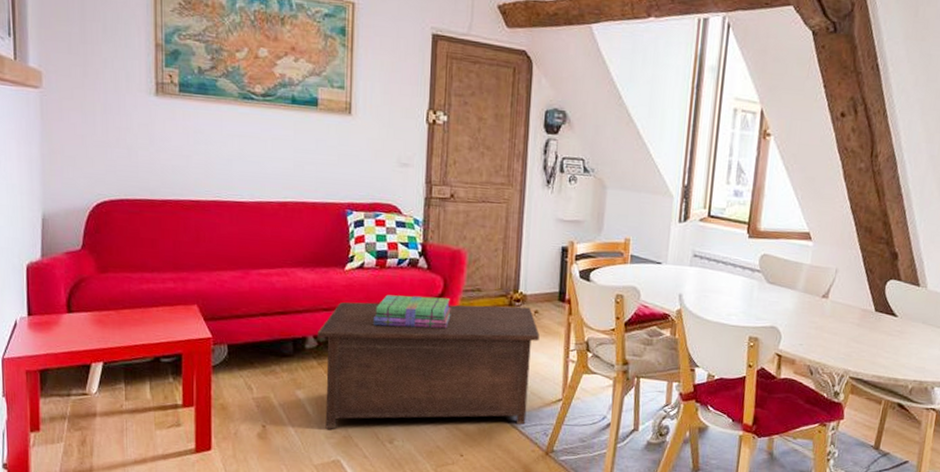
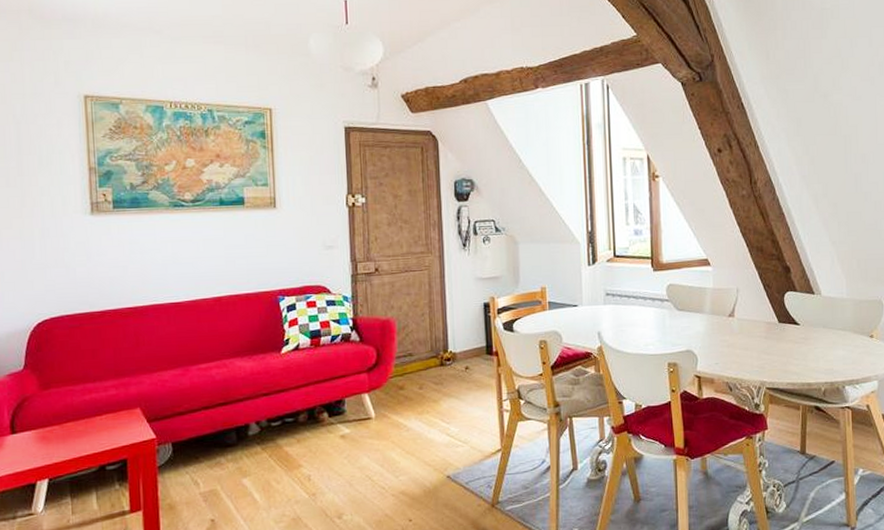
cabinet: present [318,302,540,429] -> none [259,365,473,514]
stack of books: present [374,294,451,329] -> none [313,367,386,403]

